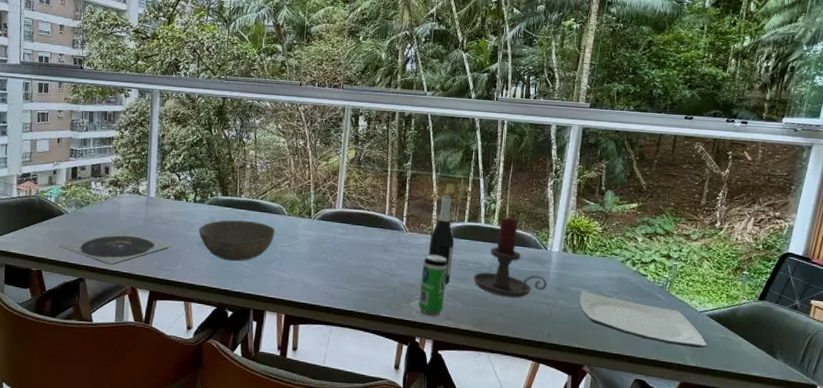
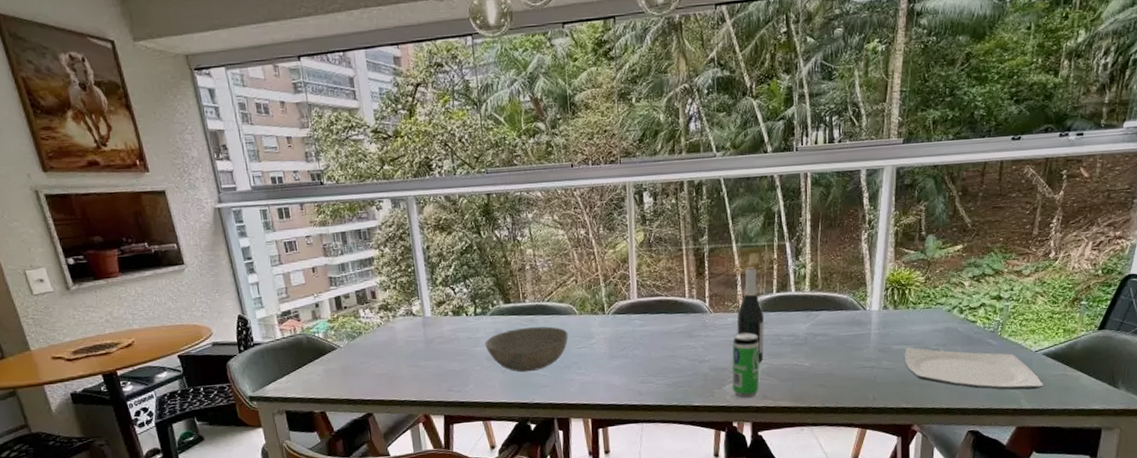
plate: present [58,231,172,265] -> none [338,357,460,395]
candle holder: present [473,217,547,298] -> none [788,281,868,366]

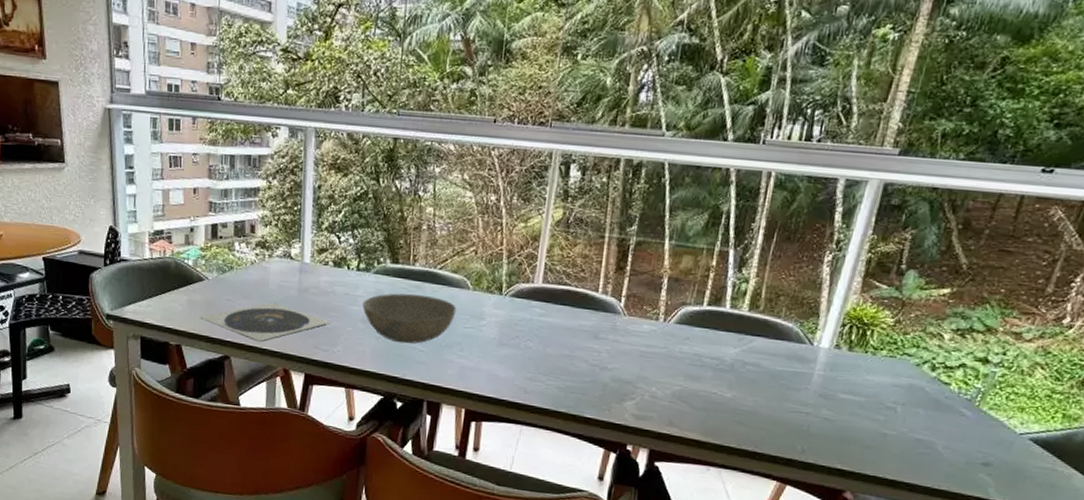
plate: none [338,357,460,395] -> present [199,302,331,342]
beverage can: present [732,332,760,398] -> none [633,344,676,421]
wine bottle: present [736,267,765,363] -> none [651,270,688,384]
plate: present [905,347,1044,390] -> none [849,399,1024,480]

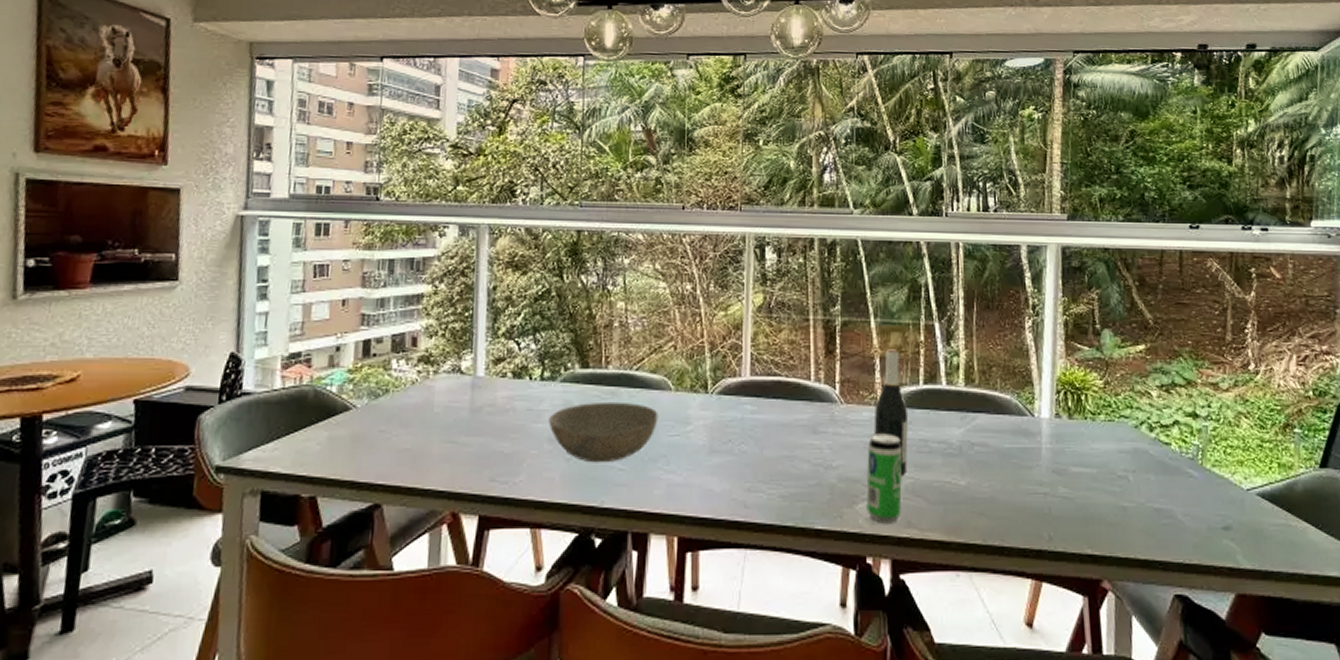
plate: present [199,302,331,342] -> none [342,429,511,480]
beverage can: none [633,344,676,421] -> present [866,434,903,523]
wine bottle: none [651,270,688,384] -> present [873,349,909,476]

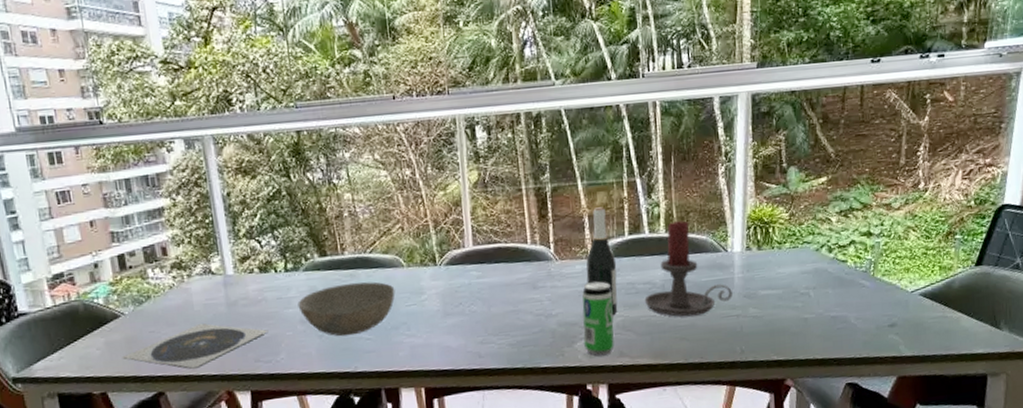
plate: none [342,429,511,480] -> present [122,323,269,369]
candle holder: none [938,375,1039,488] -> present [644,220,733,317]

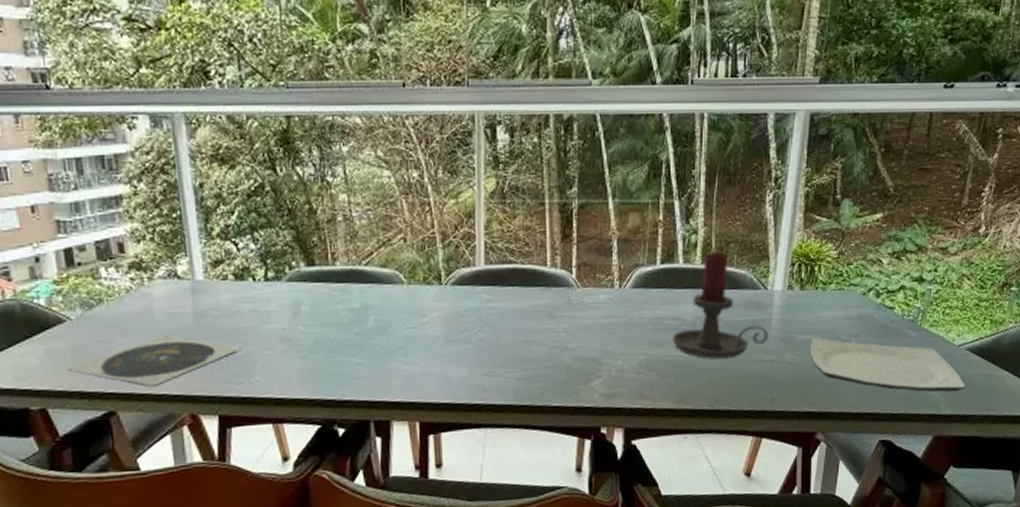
bowl: present [297,281,395,337] -> none [278,298,392,359]
beverage can: present [582,281,614,356] -> none [602,314,637,397]
wine bottle: present [586,207,618,316] -> none [610,230,645,353]
plate: none [772,292,924,336] -> present [810,337,966,392]

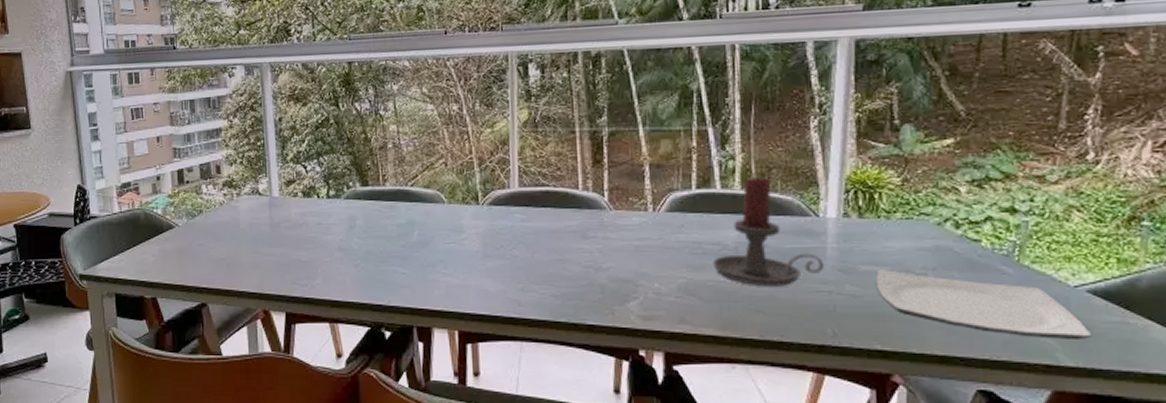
plate: present [66,335,242,387] -> none [172,242,307,284]

